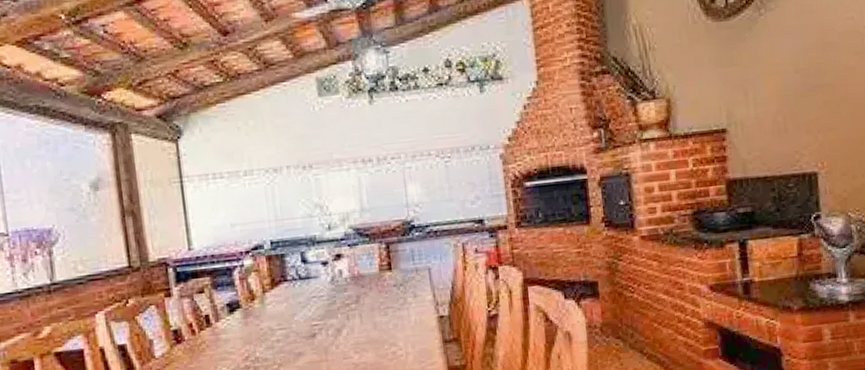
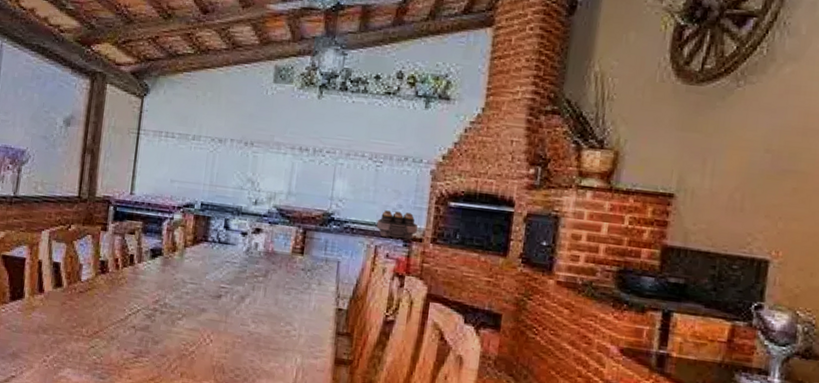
spice rack: none [458,202,500,234] -> present [376,210,417,241]

